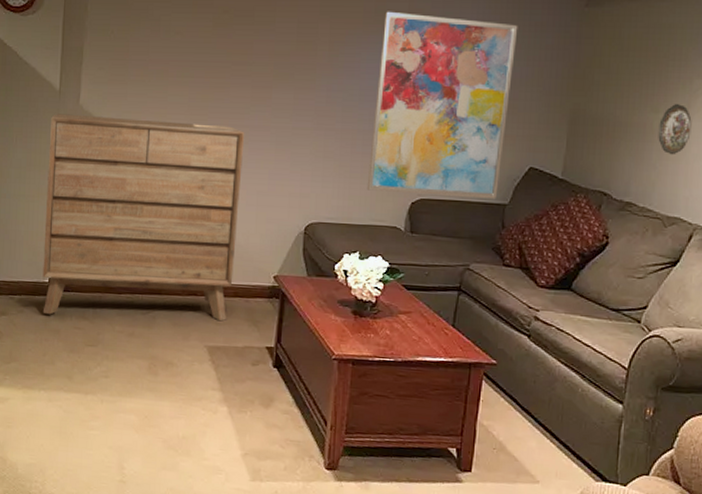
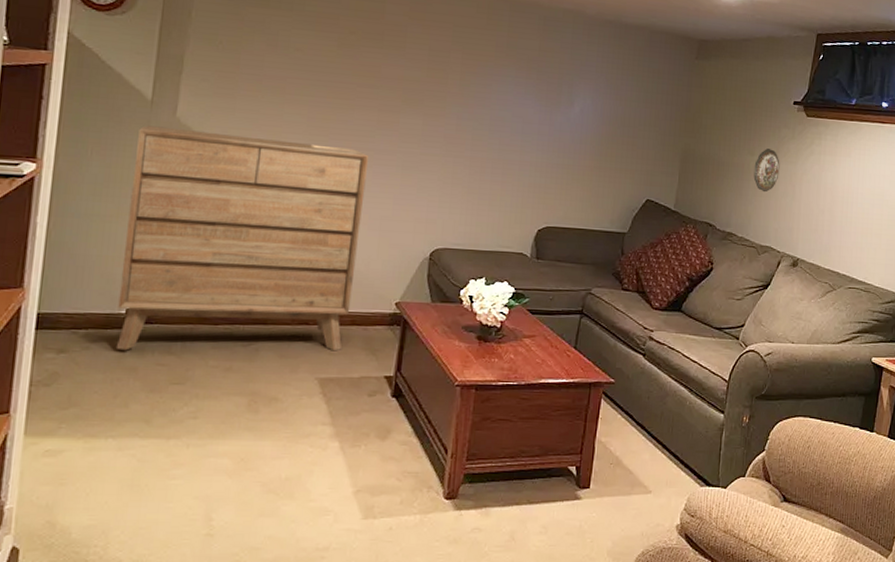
wall art: present [366,11,518,199] -> none [494,47,638,228]

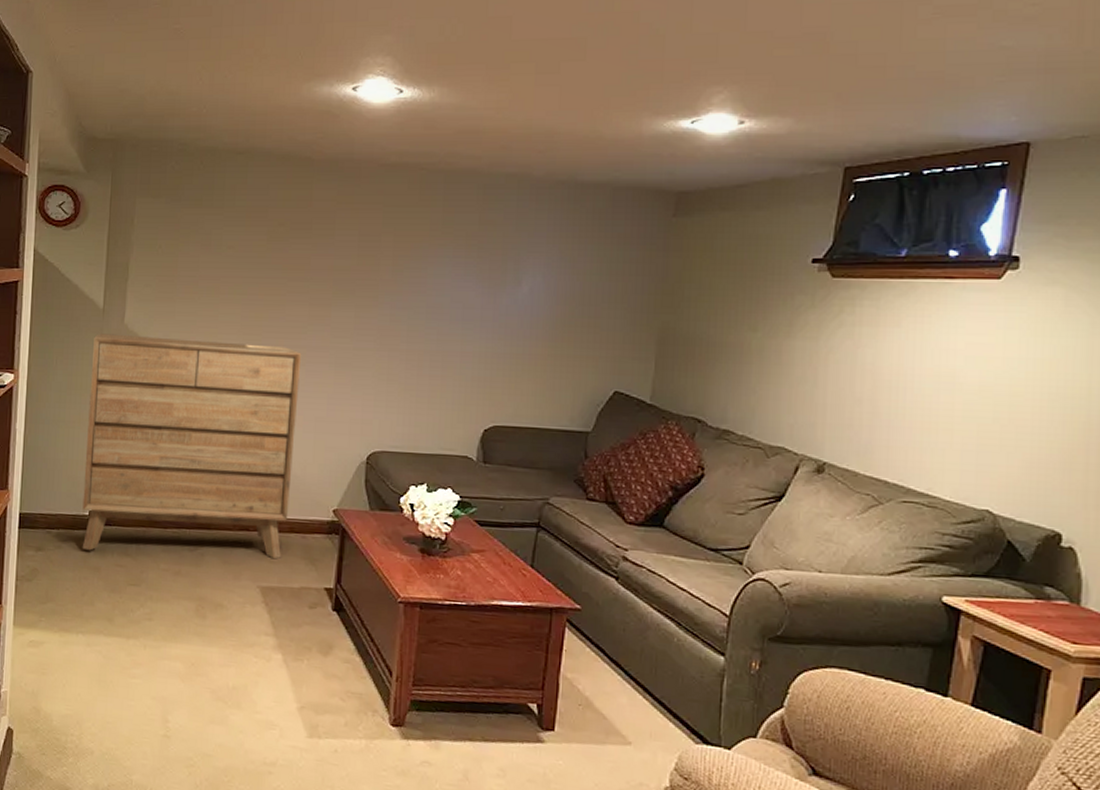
decorative plate: present [753,148,780,193] -> none [757,322,795,378]

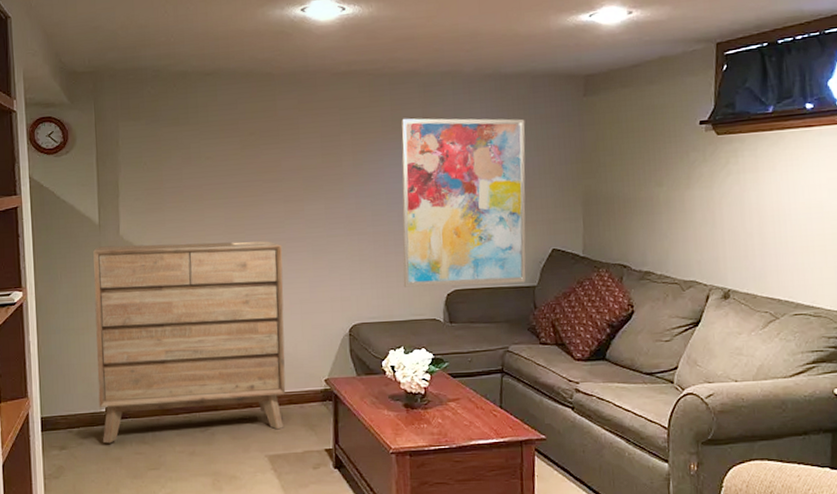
wall art: none [434,223,599,427] -> present [400,118,526,288]

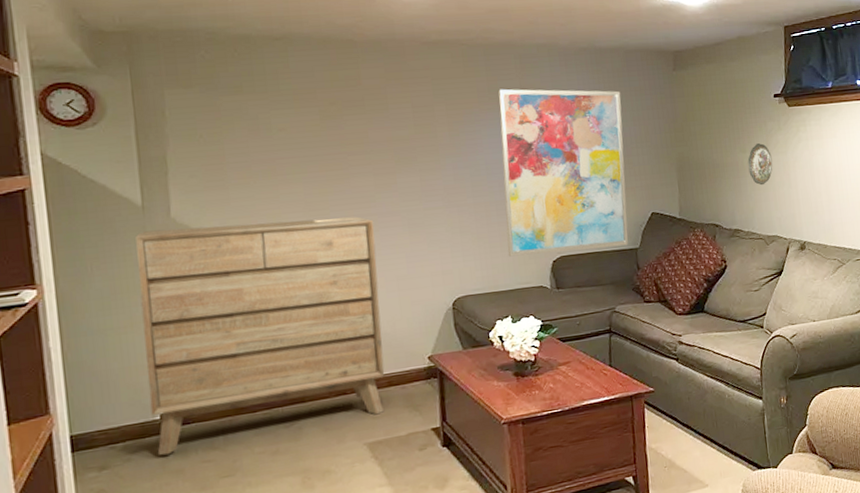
decorative plate: none [664,176,695,224] -> present [748,143,773,186]

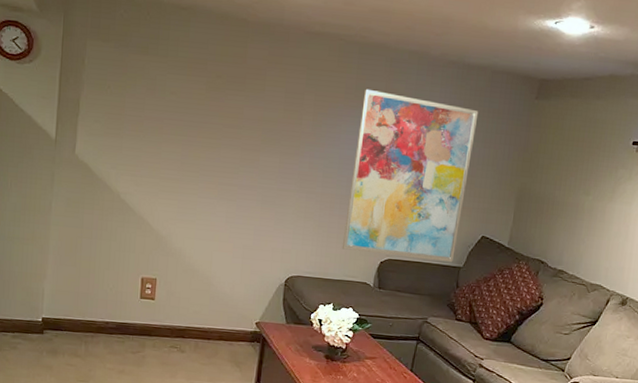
dresser: present [135,216,385,456] -> none [35,161,234,362]
decorative plate: present [748,143,773,186] -> none [587,189,615,232]

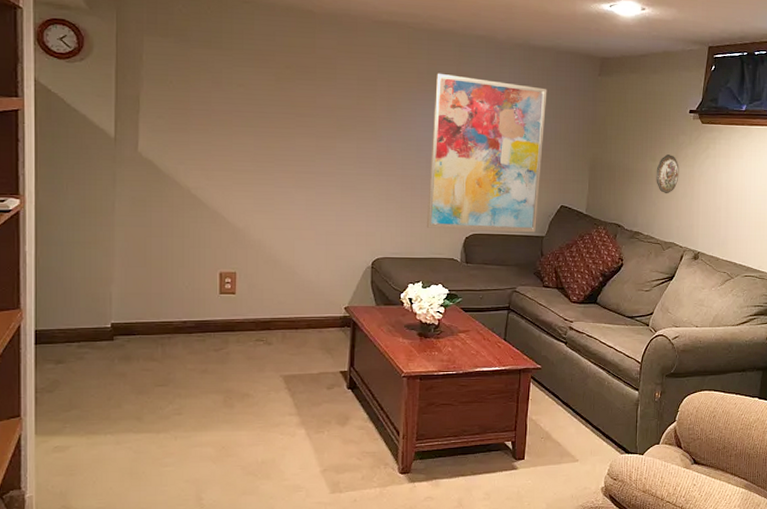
decorative plate: none [587,189,615,232] -> present [656,154,679,194]

